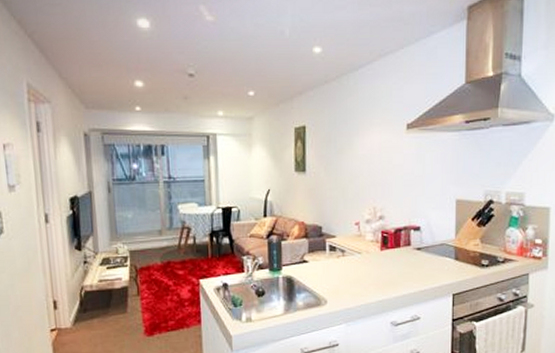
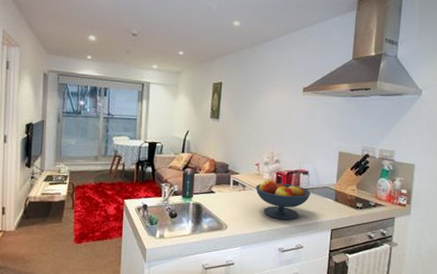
fruit bowl: none [357,241,424,288] -> present [256,180,310,220]

